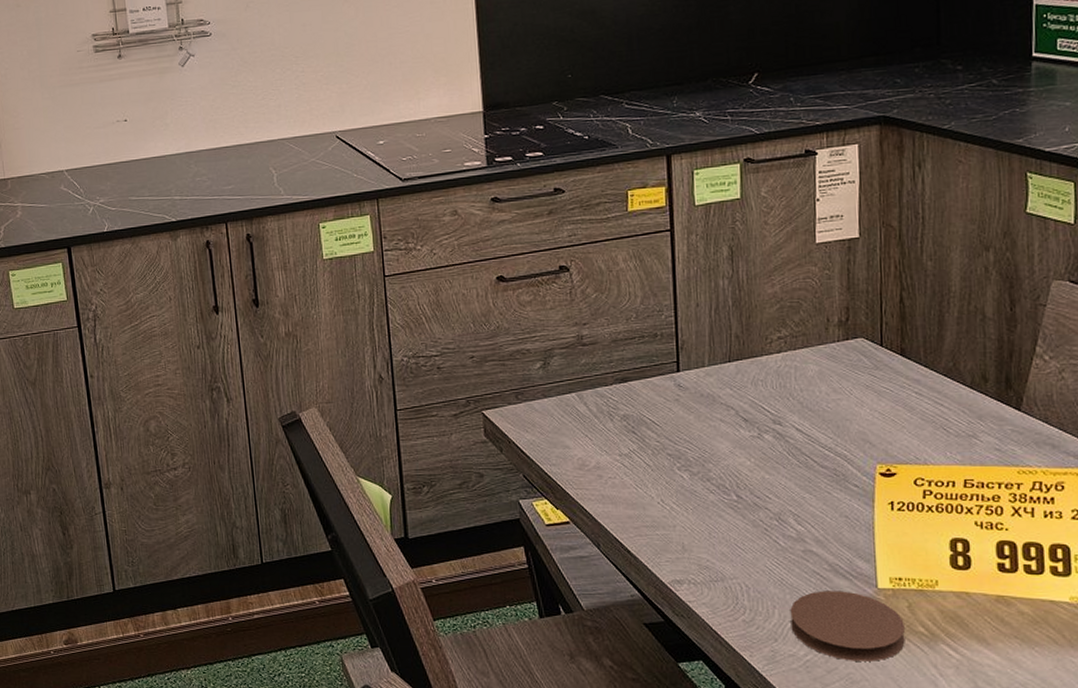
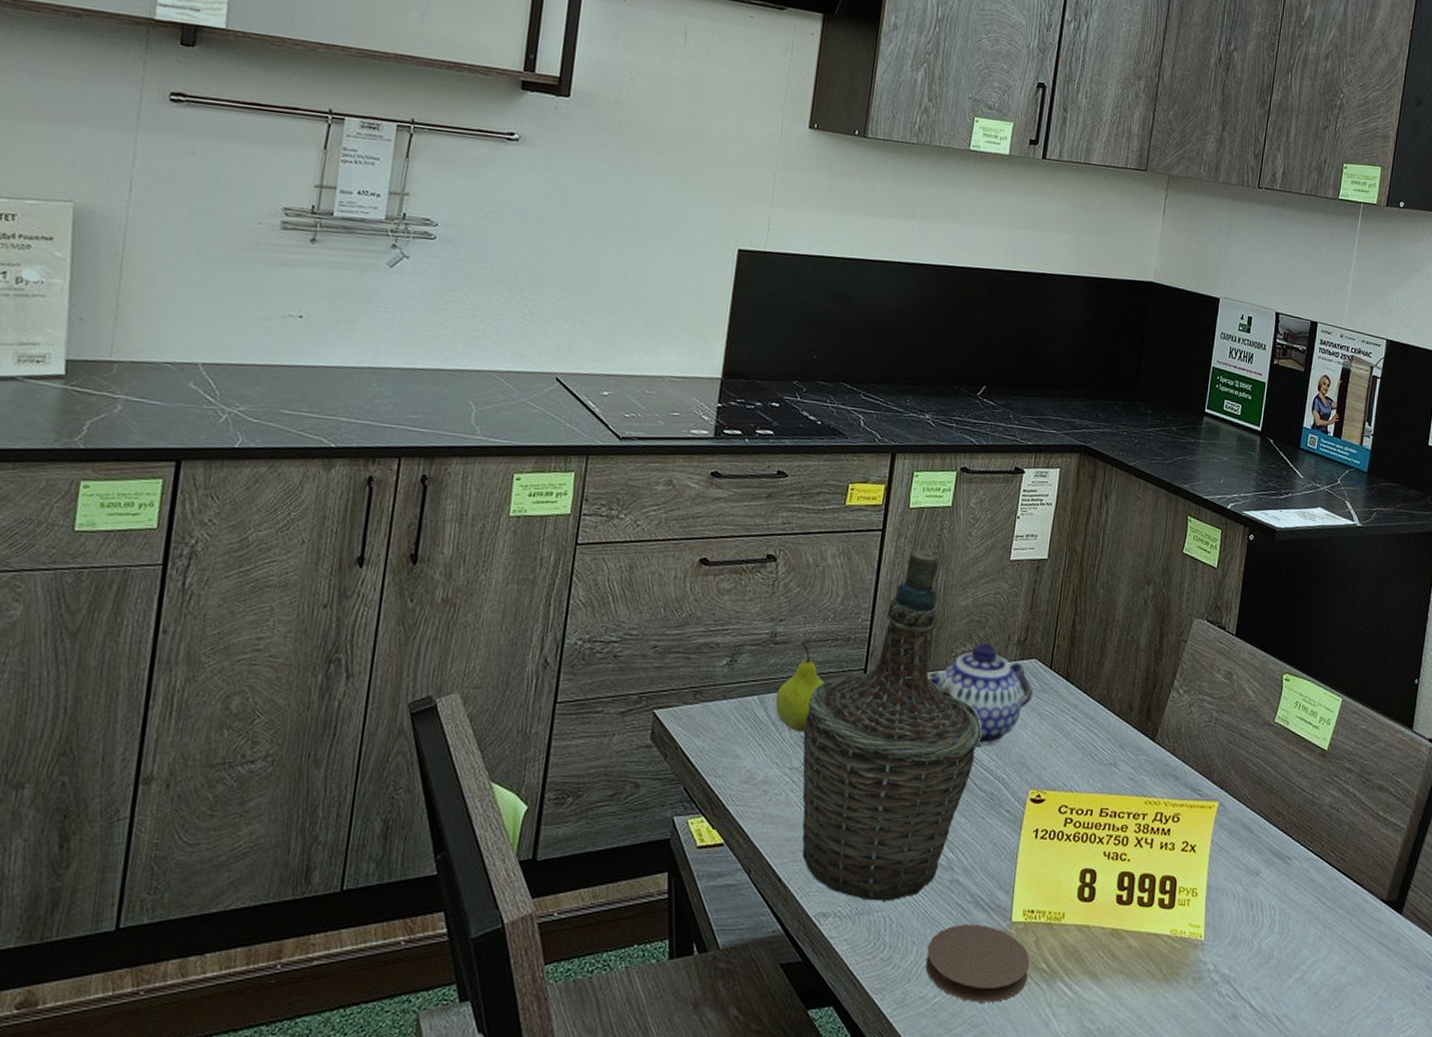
fruit: none [593,341,638,423] -> present [775,642,824,733]
bottle: none [626,244,813,570] -> present [802,550,981,901]
teapot: none [744,326,866,424] -> present [927,642,1034,745]

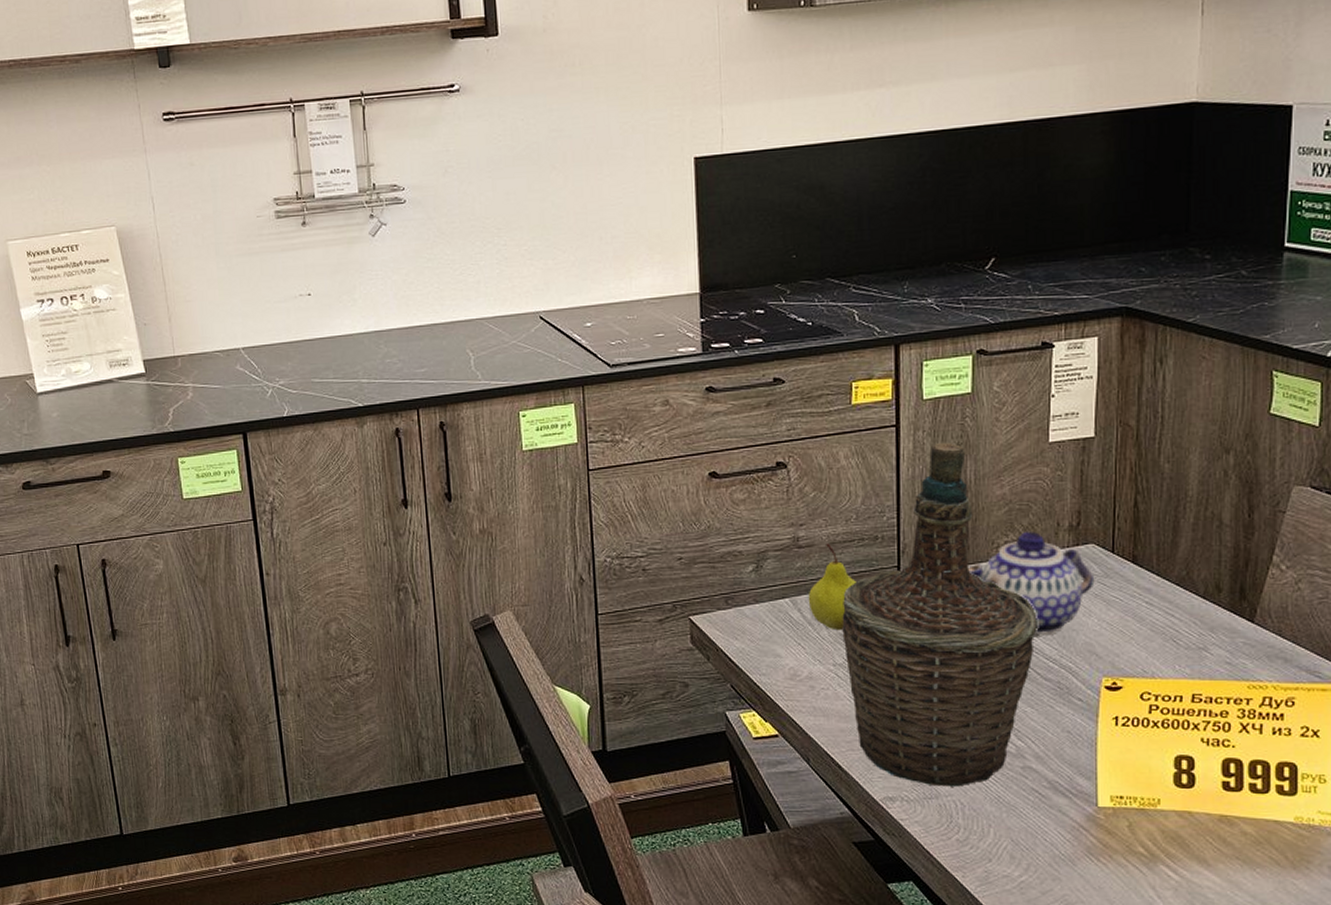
coaster: present [925,924,1030,1002] -> none [1006,809,1125,883]

